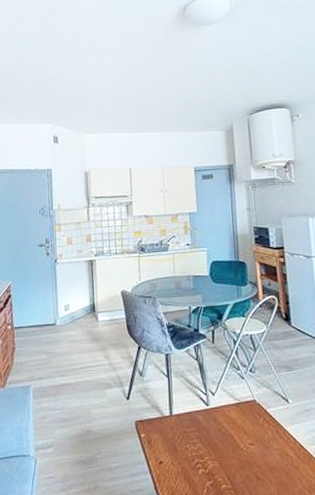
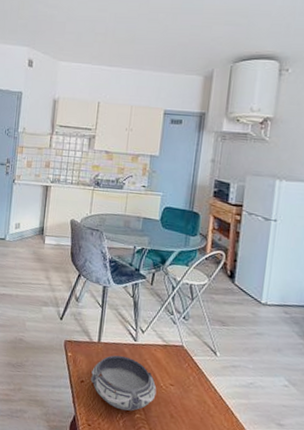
bowl: none [169,425,238,483] -> present [91,355,157,411]

